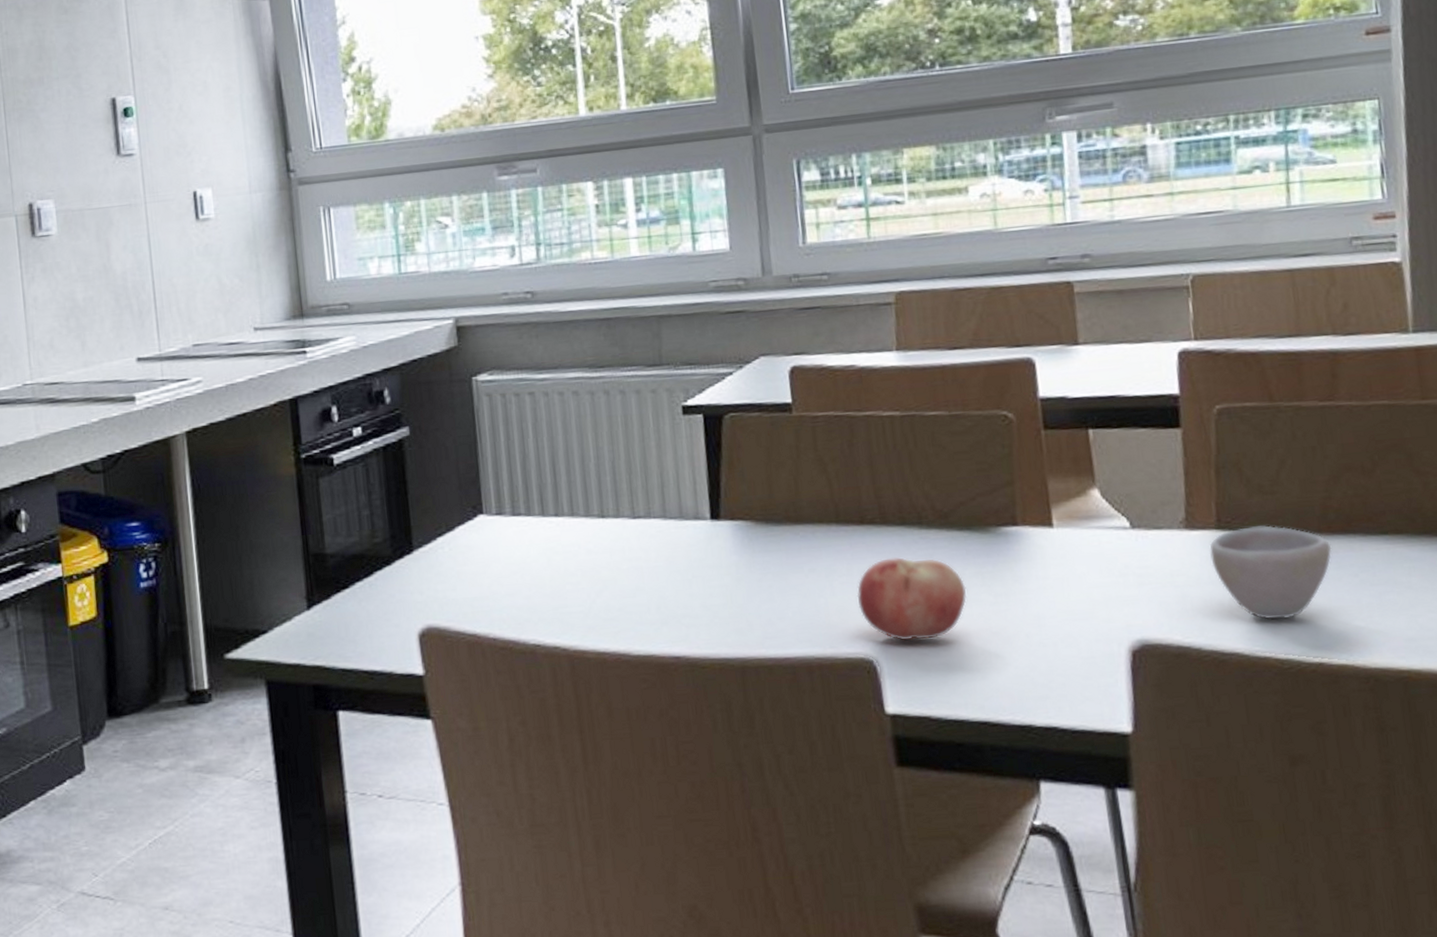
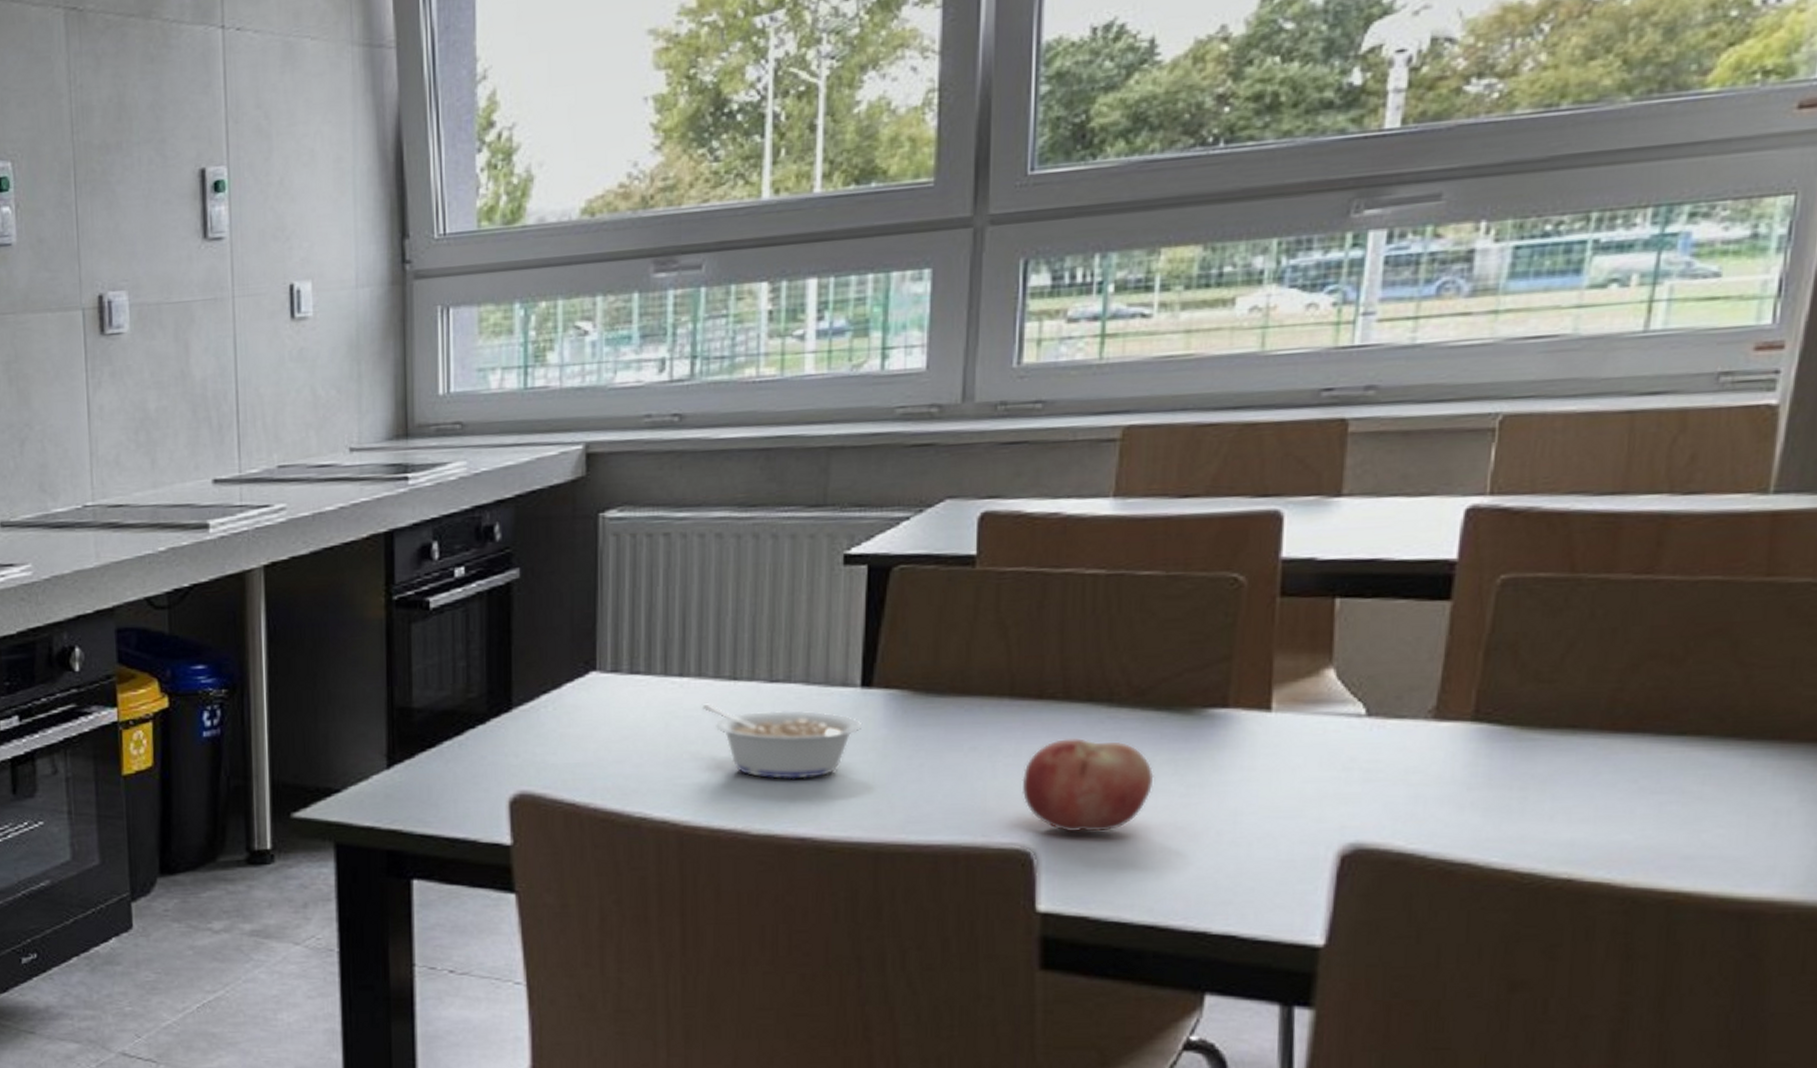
legume: none [578,539,715,604] -> present [703,703,861,780]
cup: present [1209,525,1332,620] -> none [1458,719,1612,828]

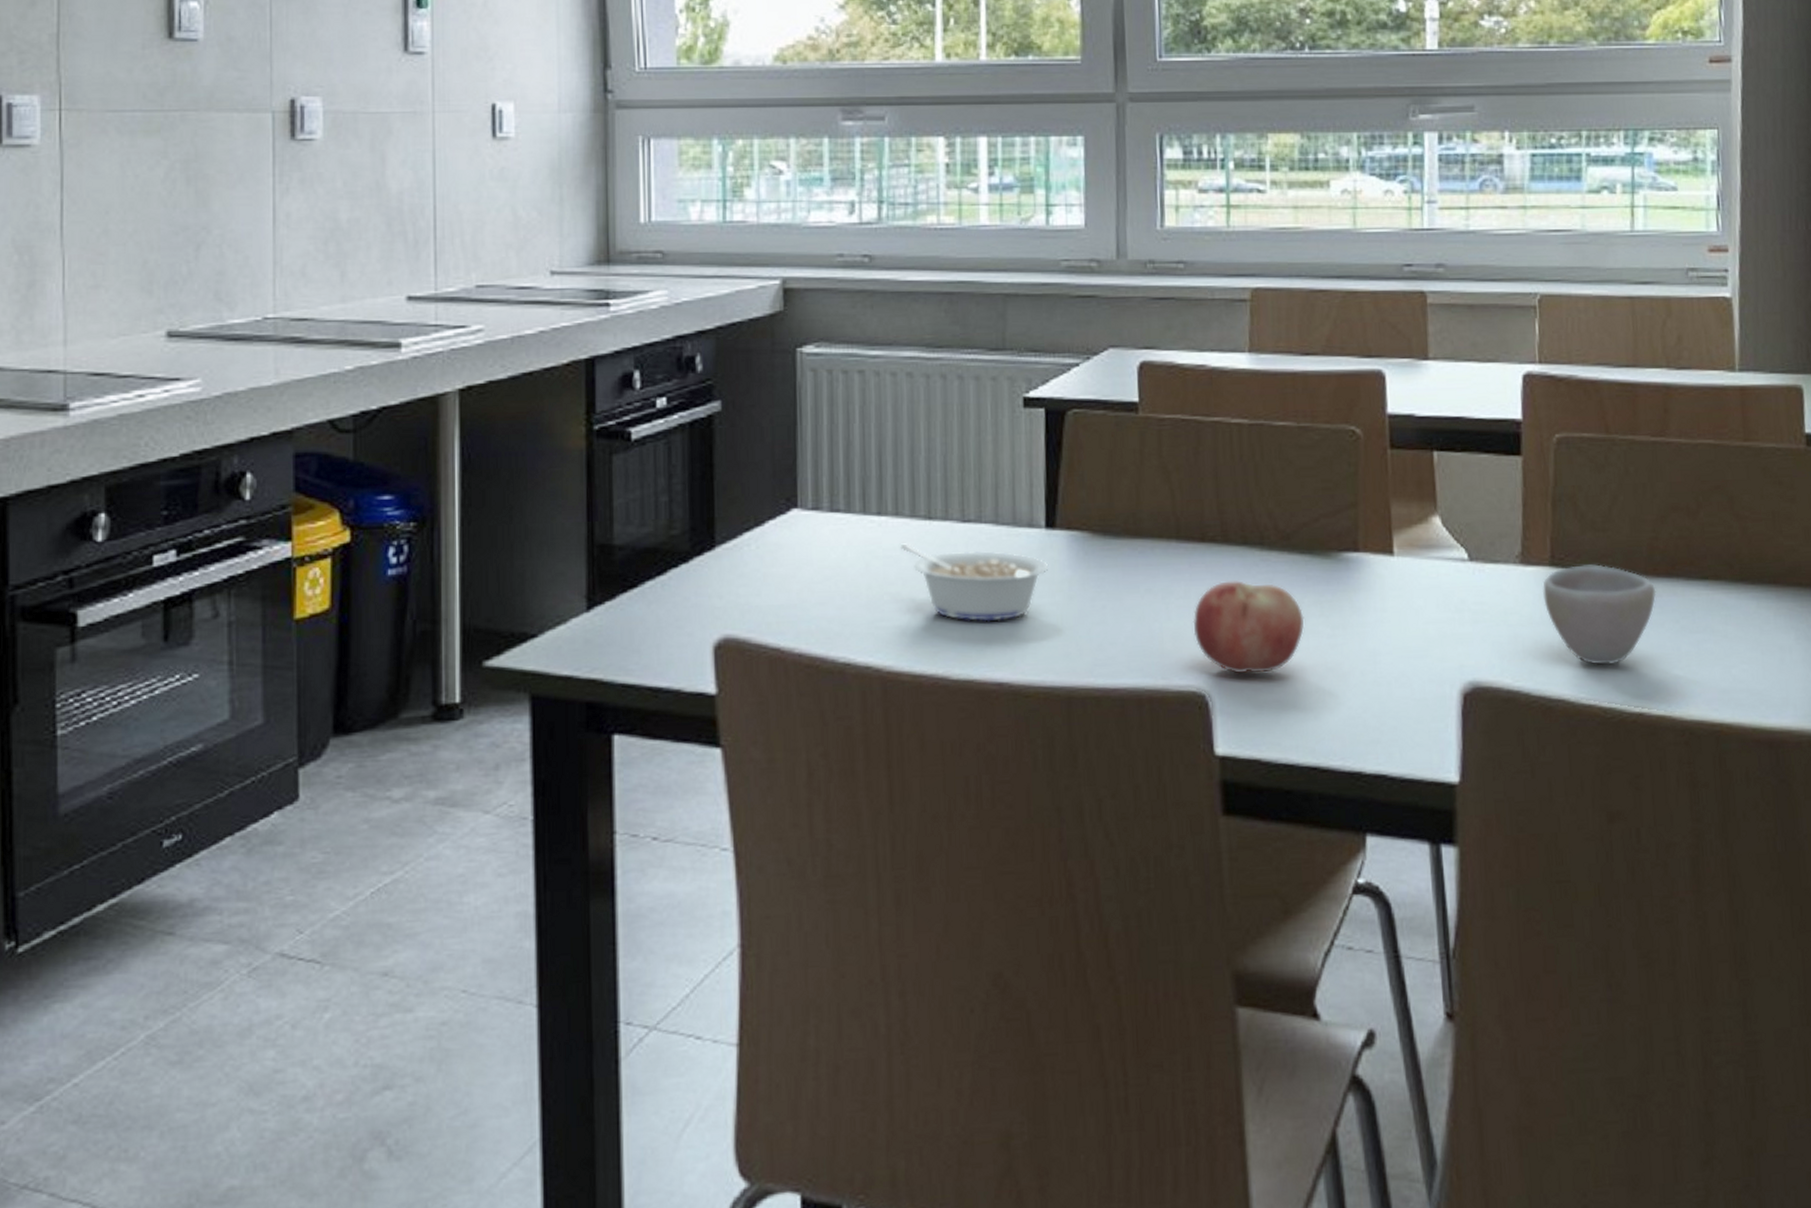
cup: none [1458,719,1612,828] -> present [1543,564,1656,665]

